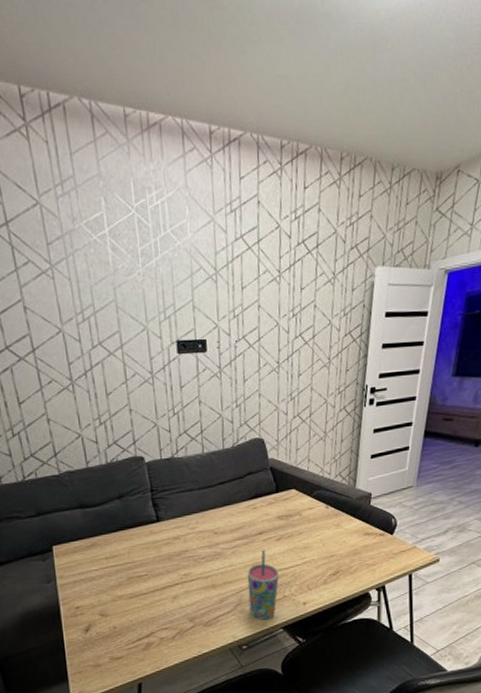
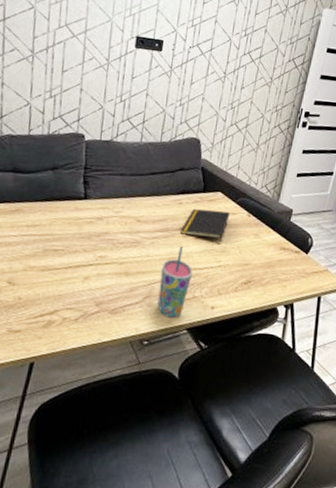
notepad: none [260,507,307,539] -> present [180,208,230,239]

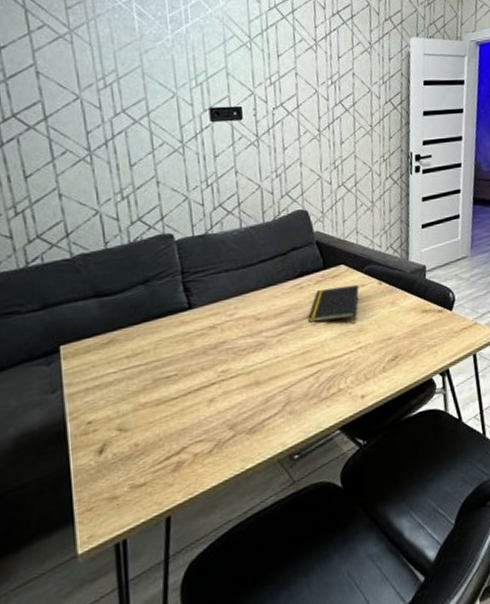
cup: present [157,246,193,318] -> none [295,336,332,421]

